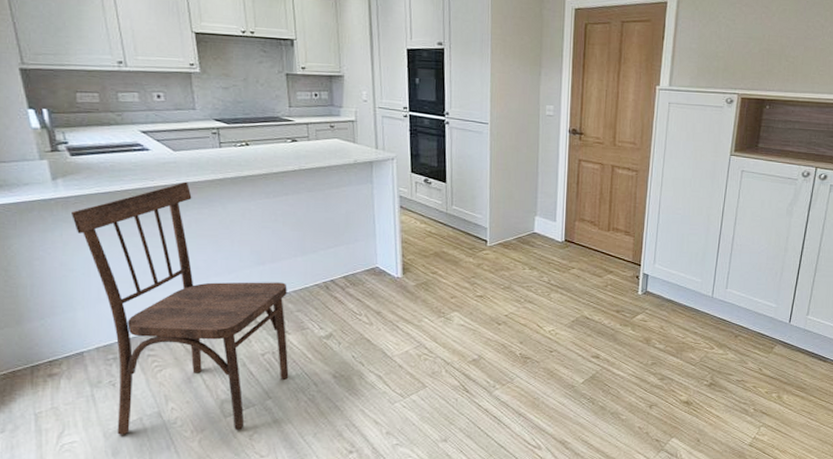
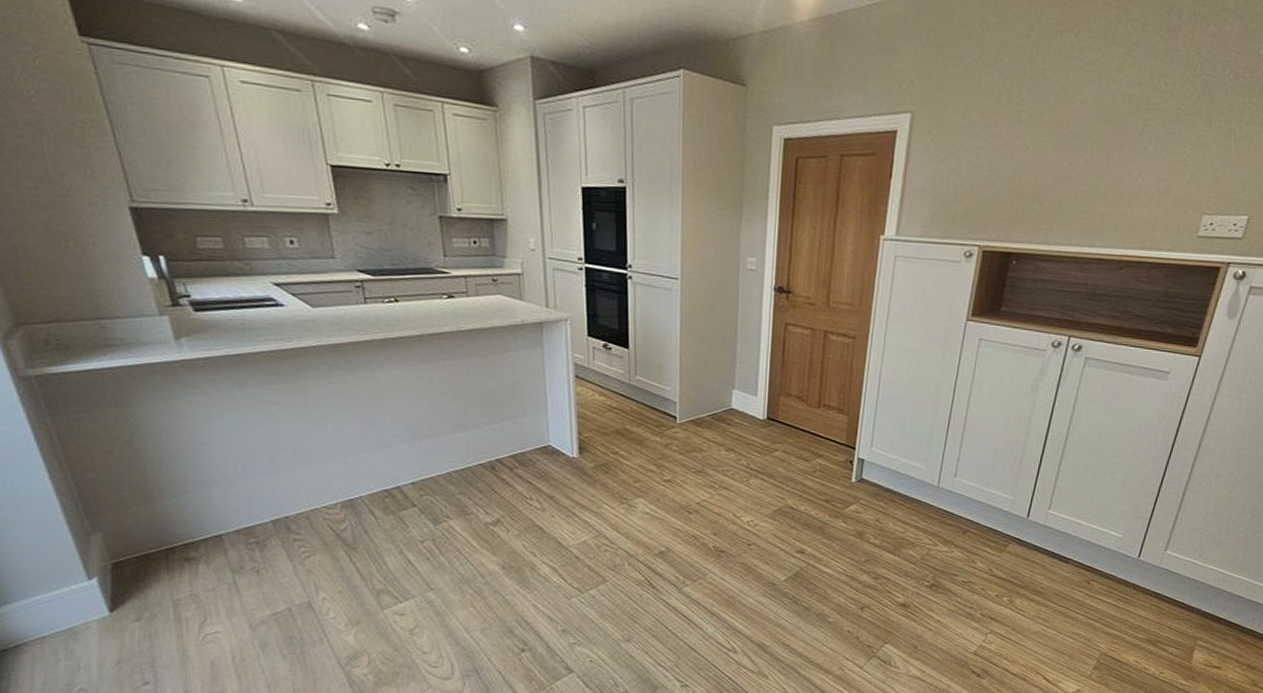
dining chair: present [72,181,289,435] -> none [199,343,452,626]

